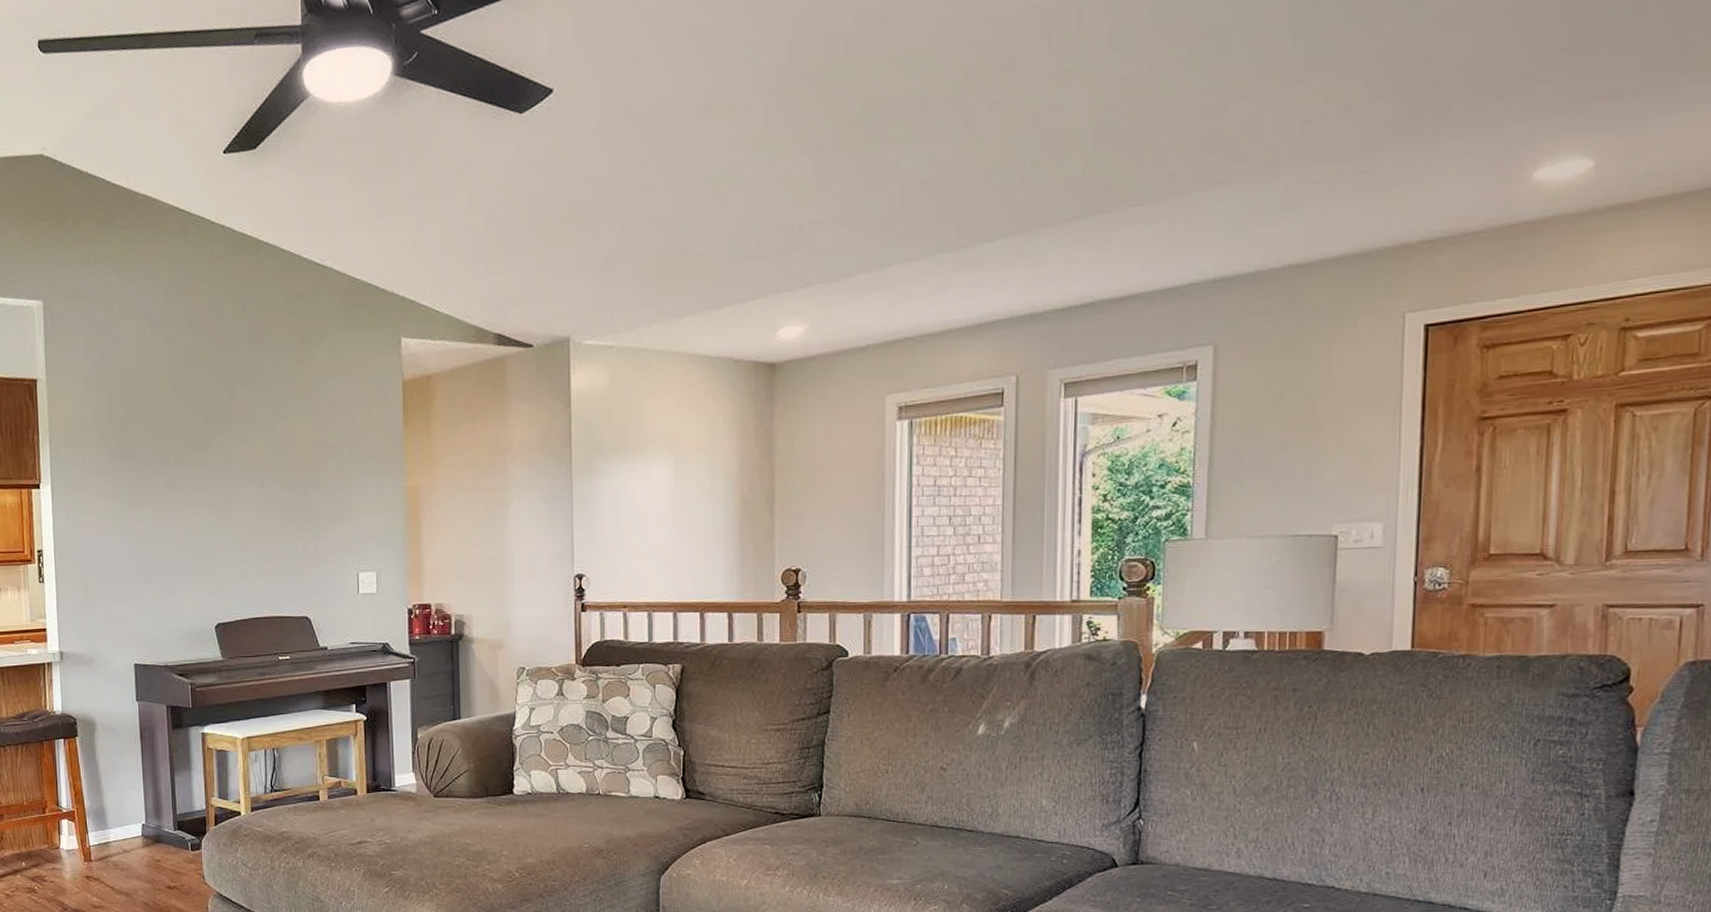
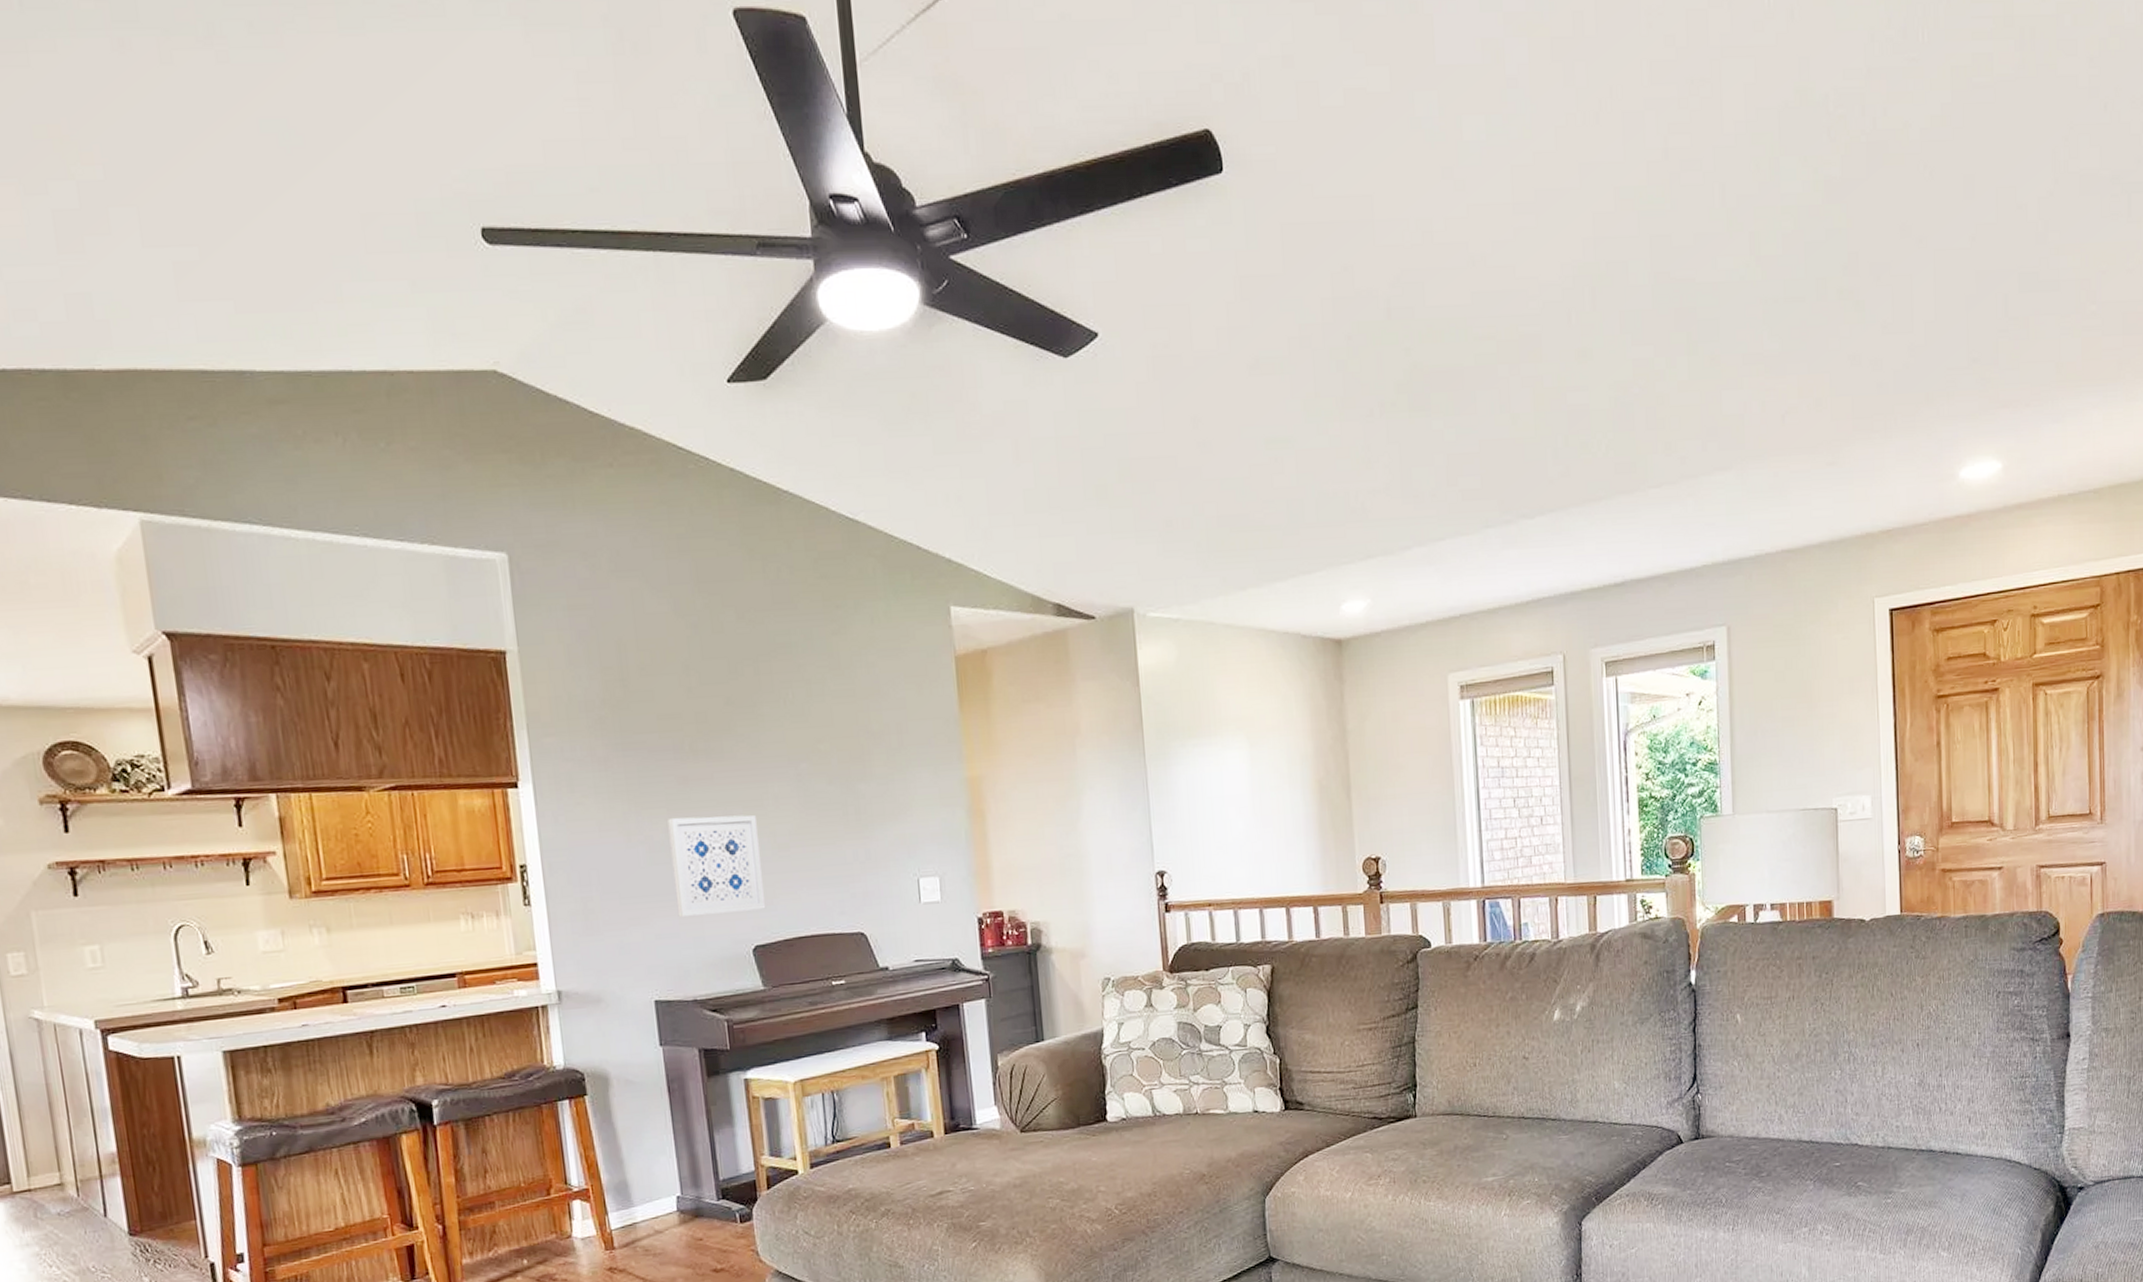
wall art: none [153,514,228,596] -> present [668,814,766,917]

